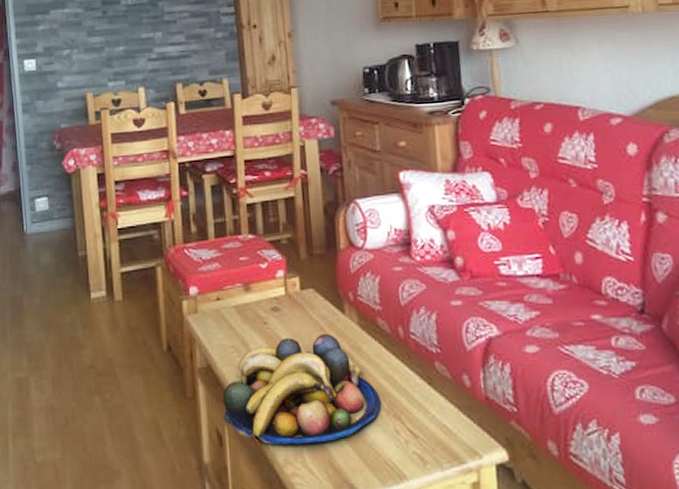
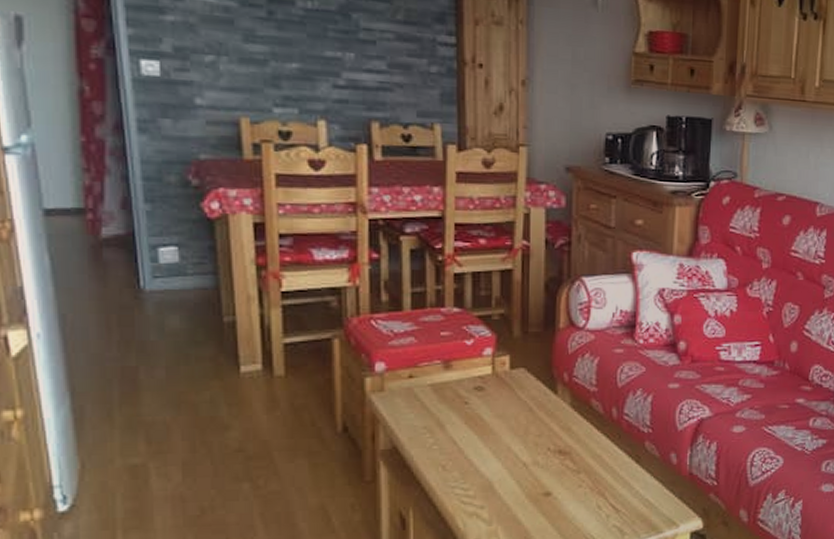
fruit bowl: present [222,334,382,444] -> none [407,415,586,525]

